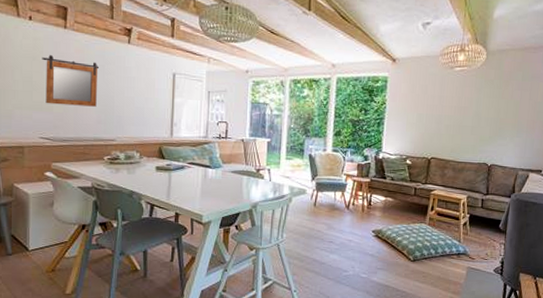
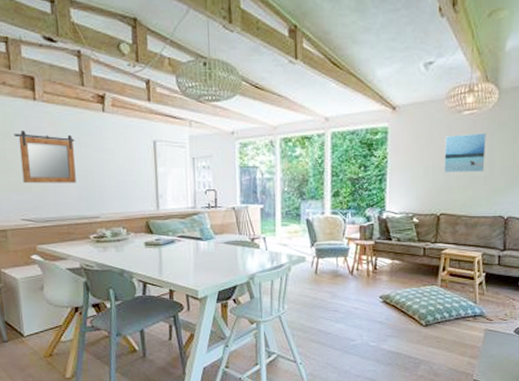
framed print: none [436,87,475,122] -> present [444,133,486,173]

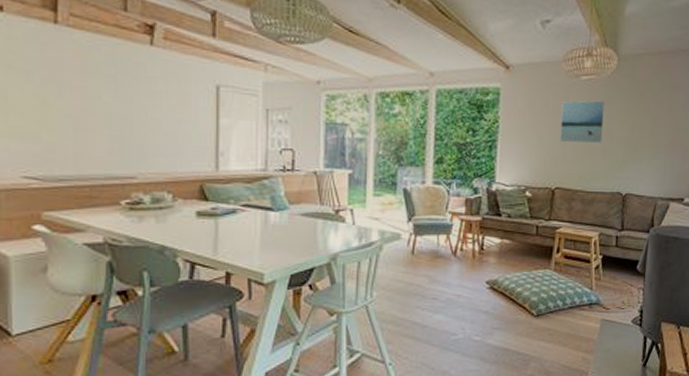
mirror: present [14,131,76,184] -> none [21,61,110,132]

